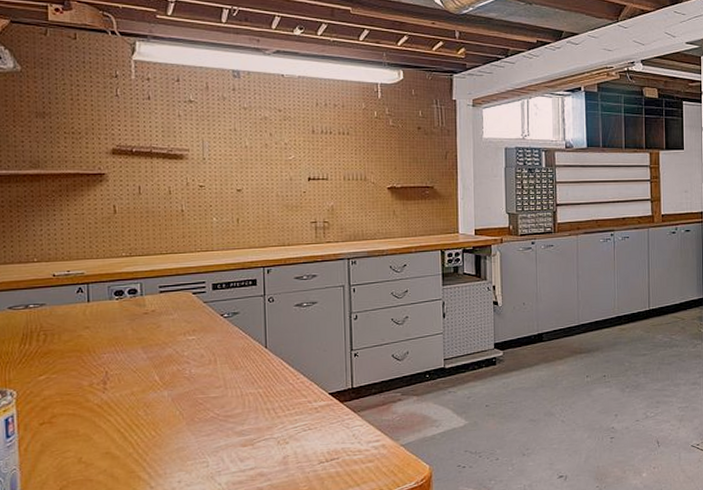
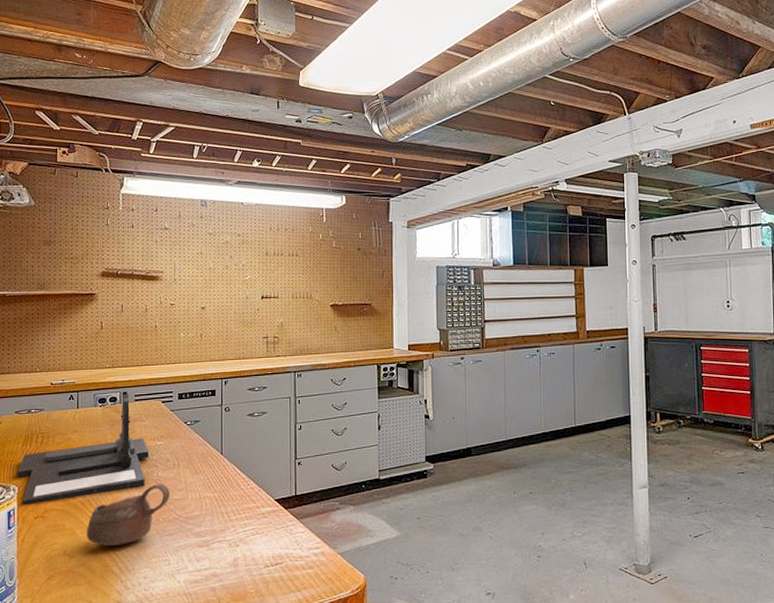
desk organizer: none [15,282,179,412] -> present [18,391,148,506]
cup: none [105,381,206,451] -> present [86,483,170,547]

